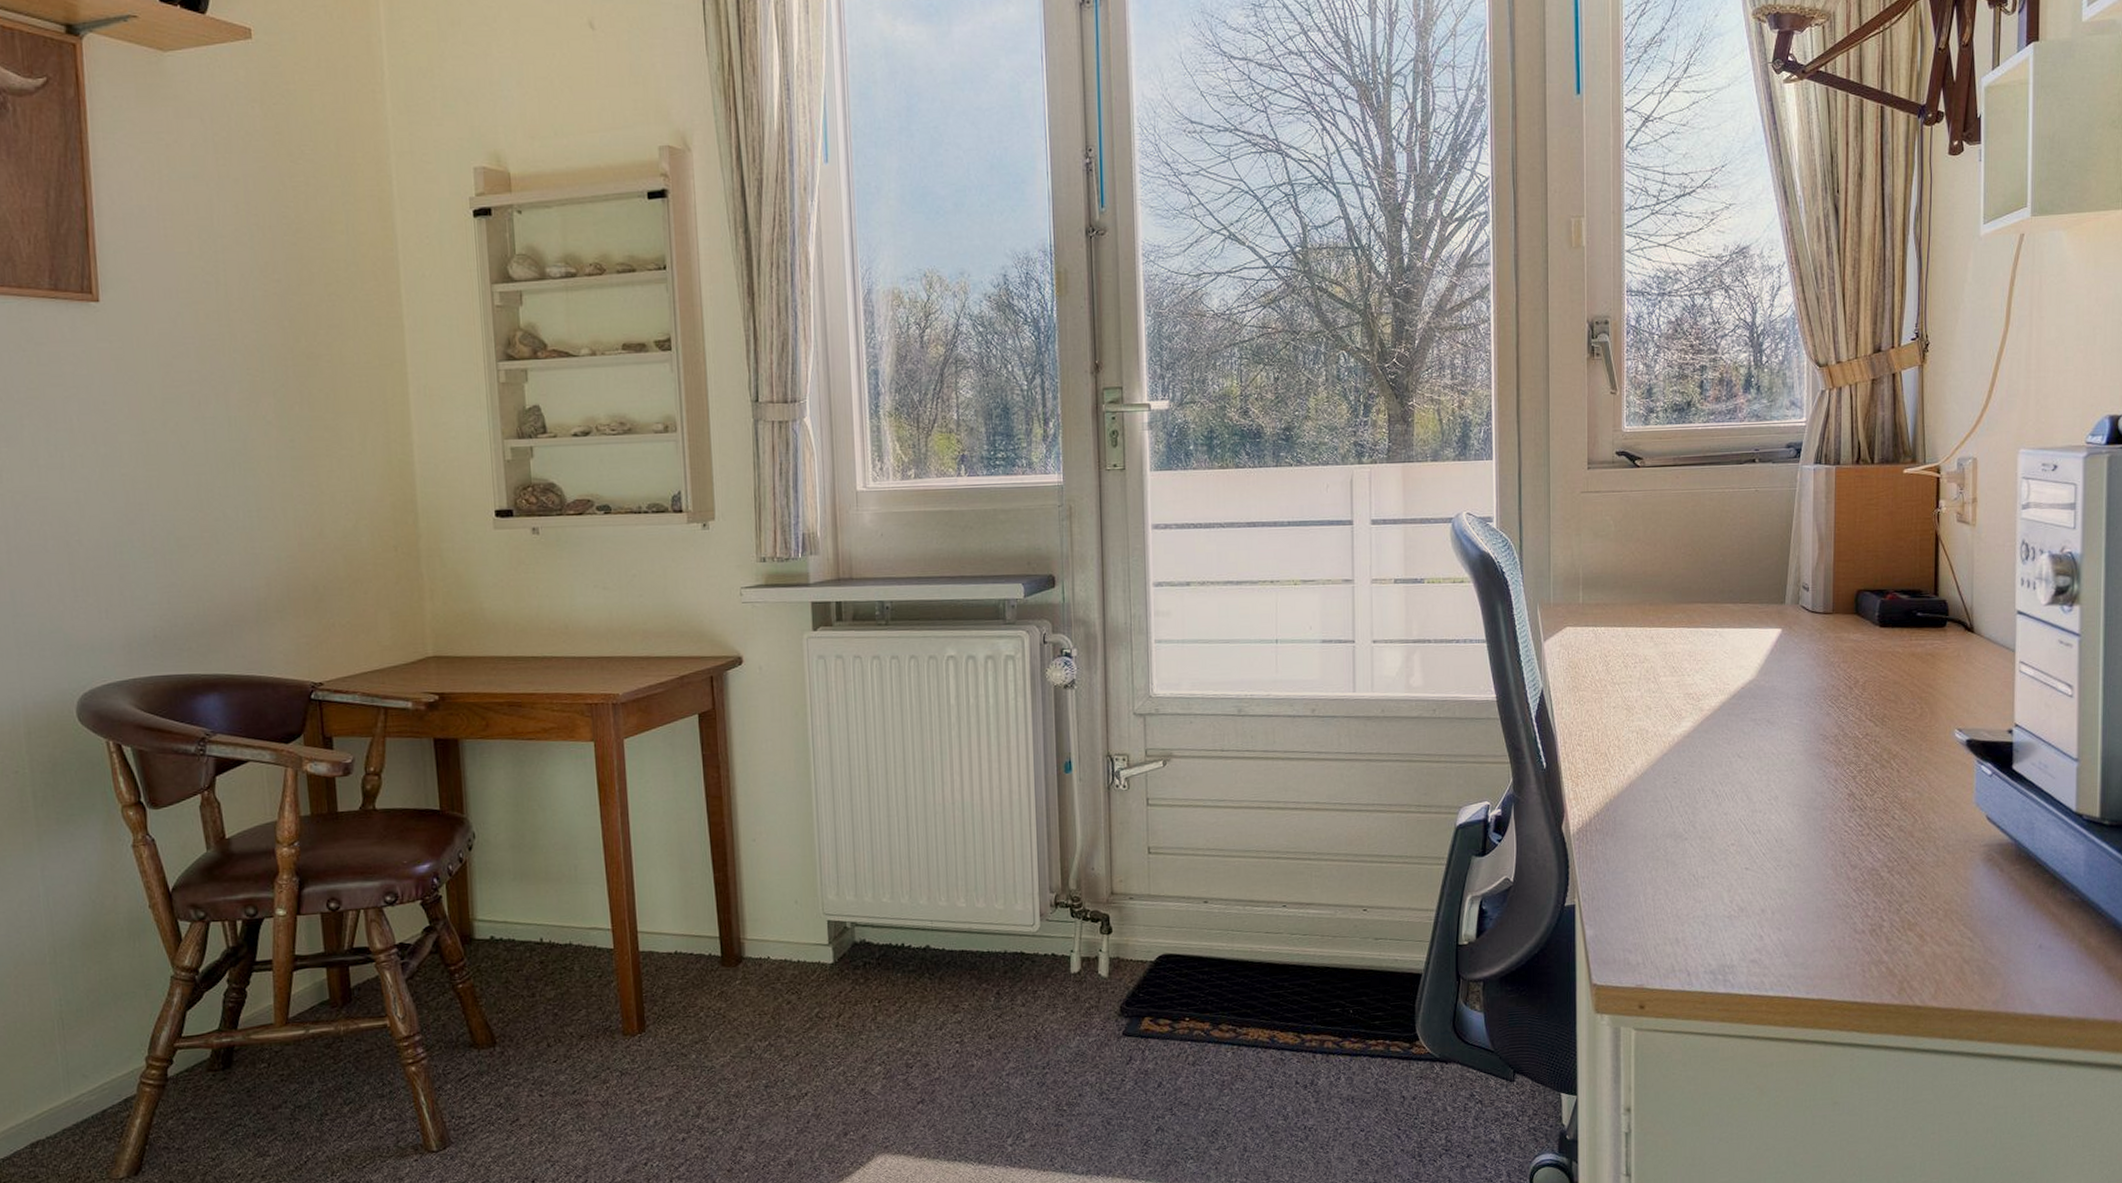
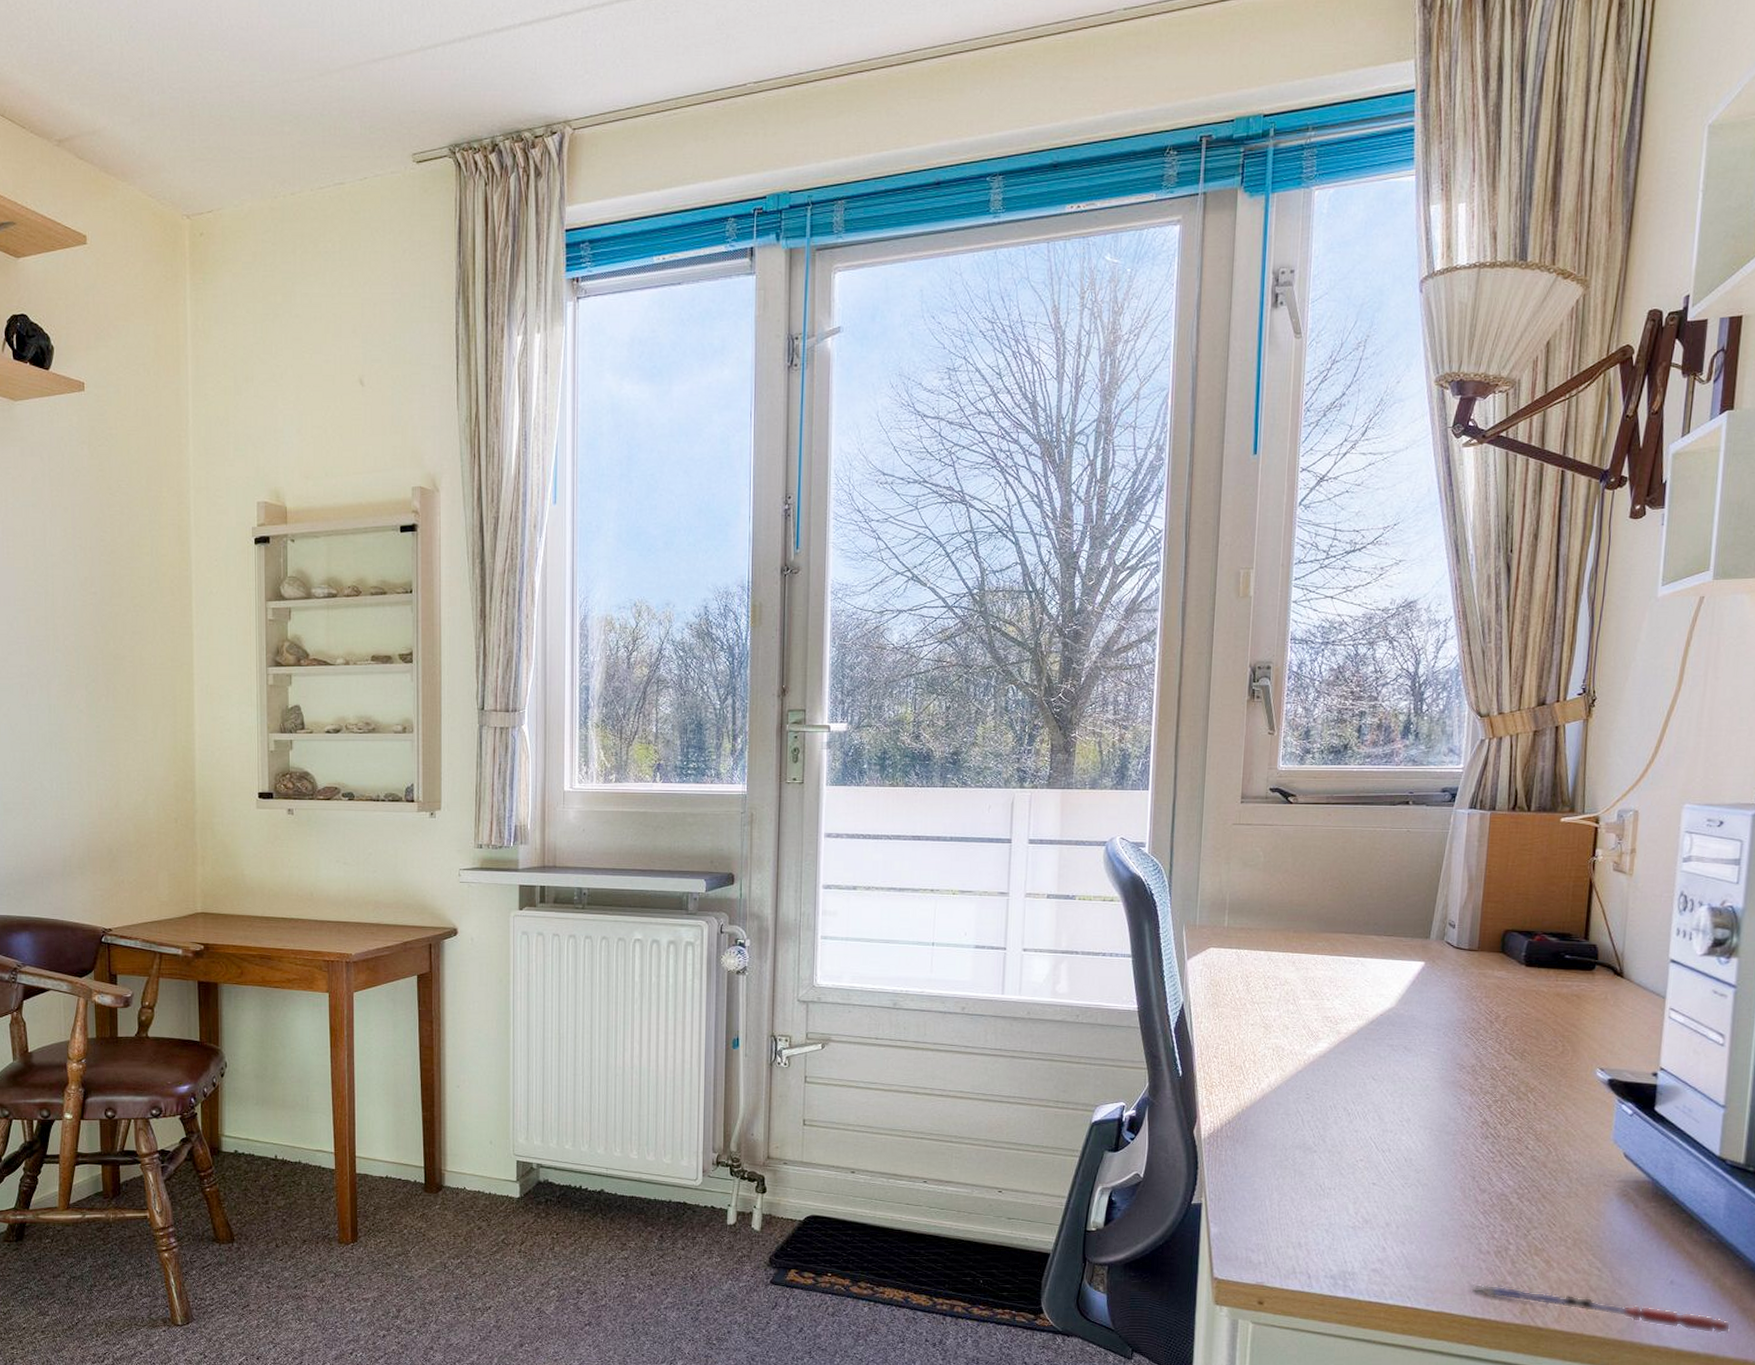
pen: none [1848,965,2098,997] -> present [1470,1283,1731,1334]

